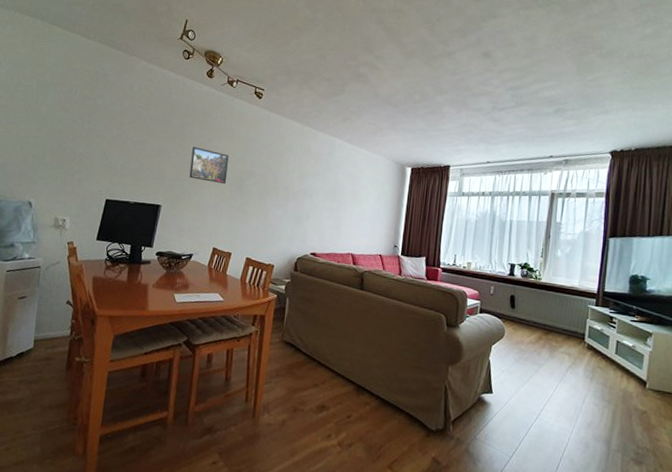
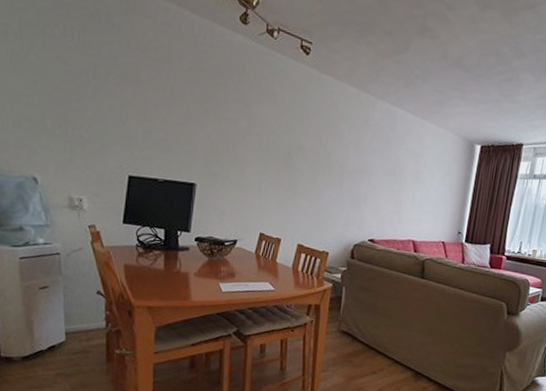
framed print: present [189,147,229,185] -> none [227,113,273,161]

